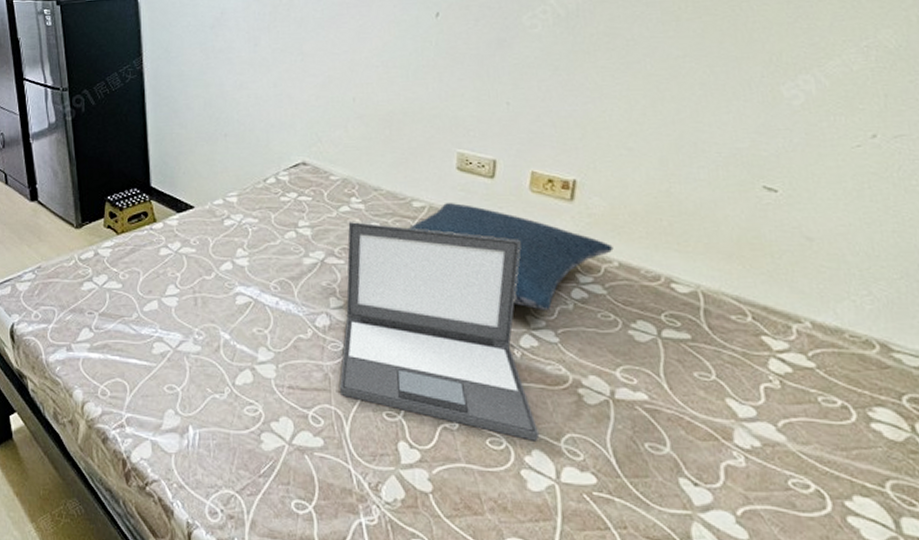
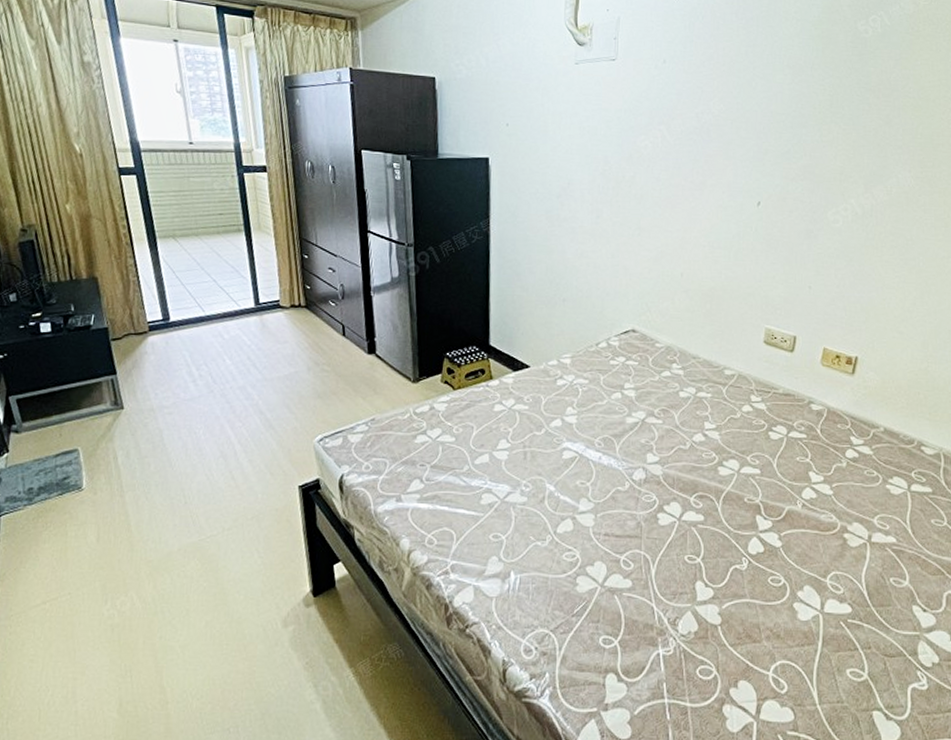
laptop: present [339,222,540,441] -> none [649,386,811,579]
pillow: present [408,203,614,311] -> none [719,372,881,468]

